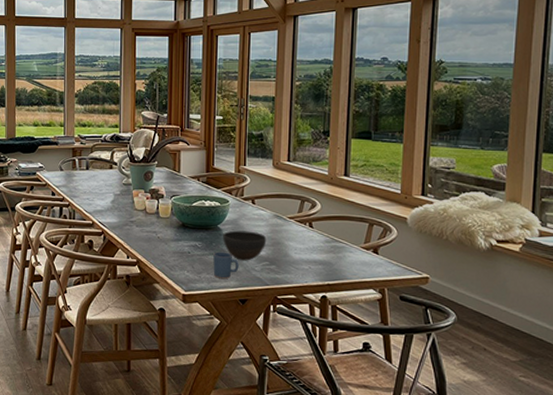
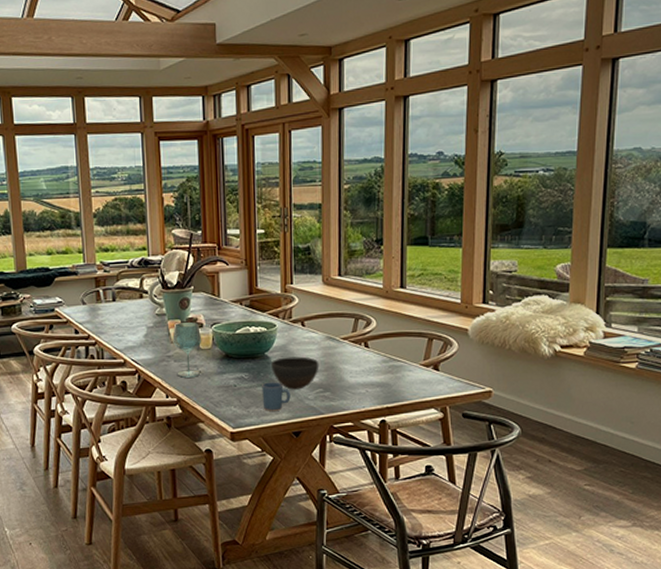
wine glass: none [136,192,162,242] -> present [172,321,202,378]

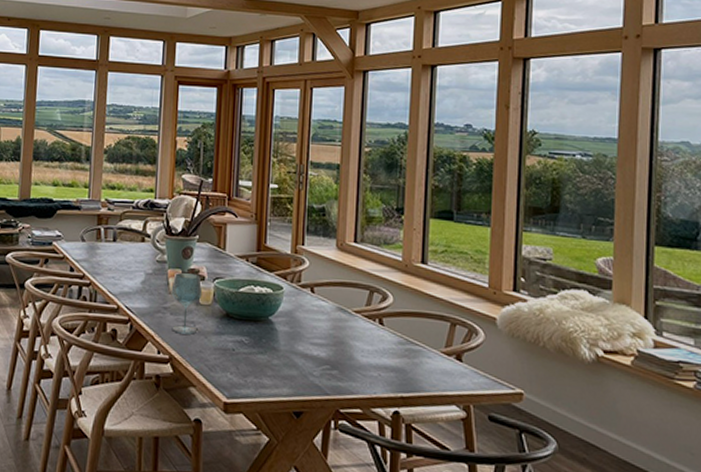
mug: present [262,382,291,411] -> none [262,350,294,385]
bowl: present [271,356,319,390] -> none [275,324,328,364]

